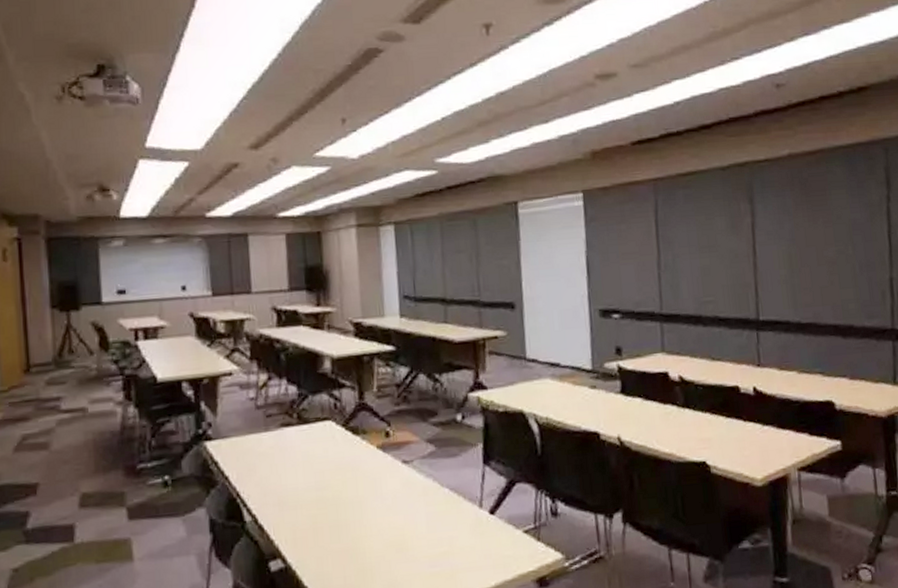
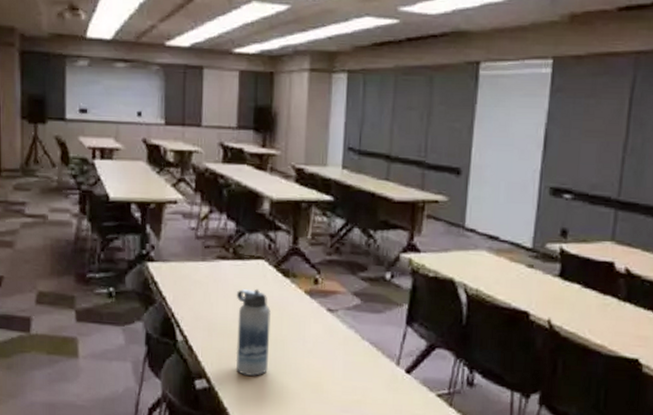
water bottle: none [305,451,347,547] -> present [235,289,271,376]

